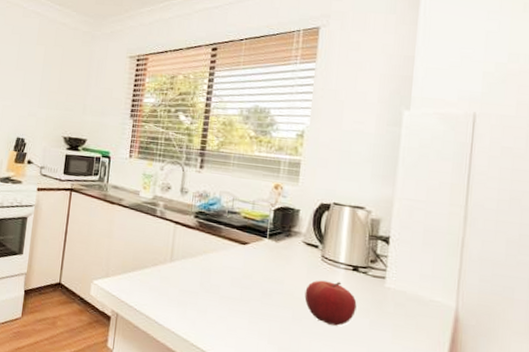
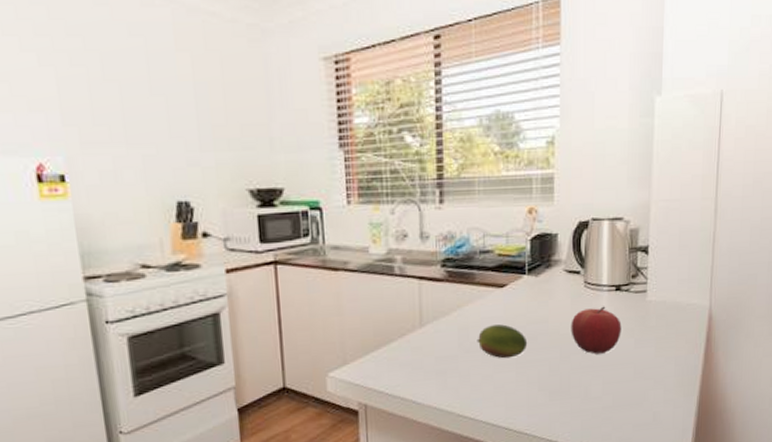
fruit: none [216,274,263,307] -> present [477,324,528,359]

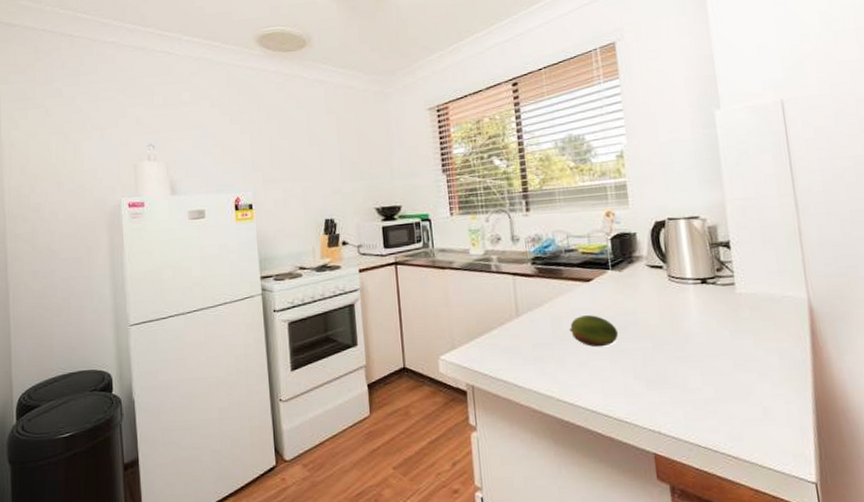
fruit: present [571,306,622,354] -> none [659,298,714,345]

